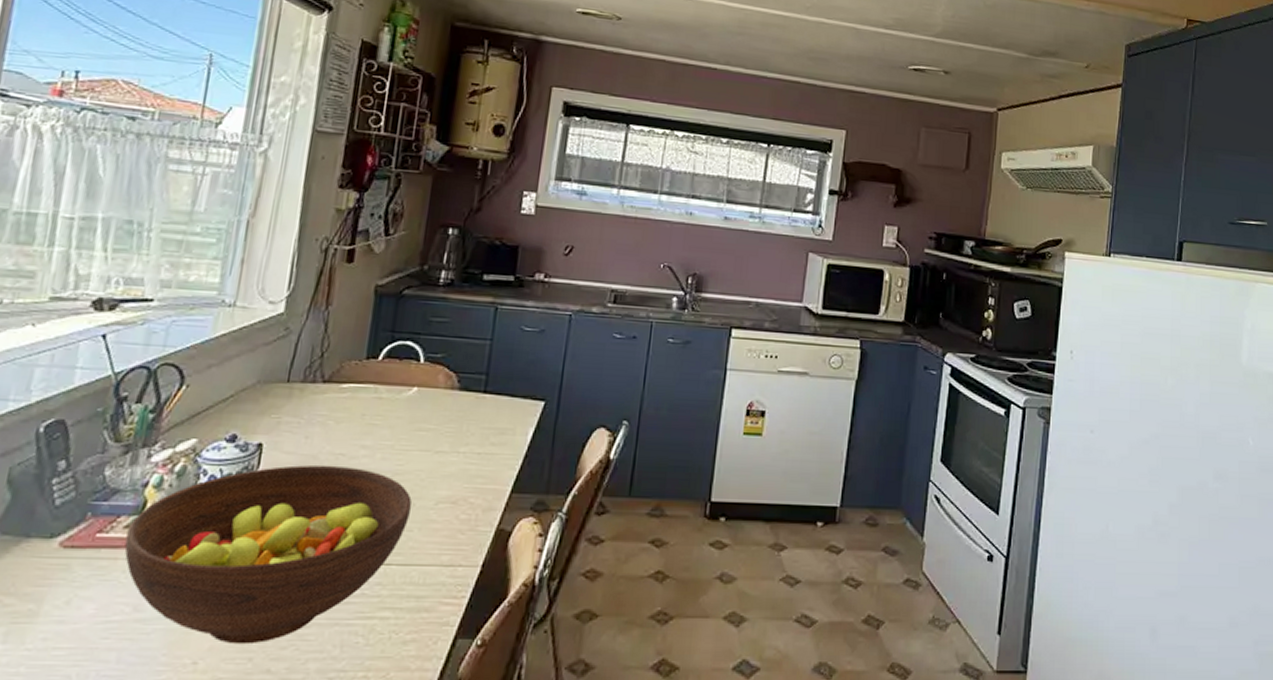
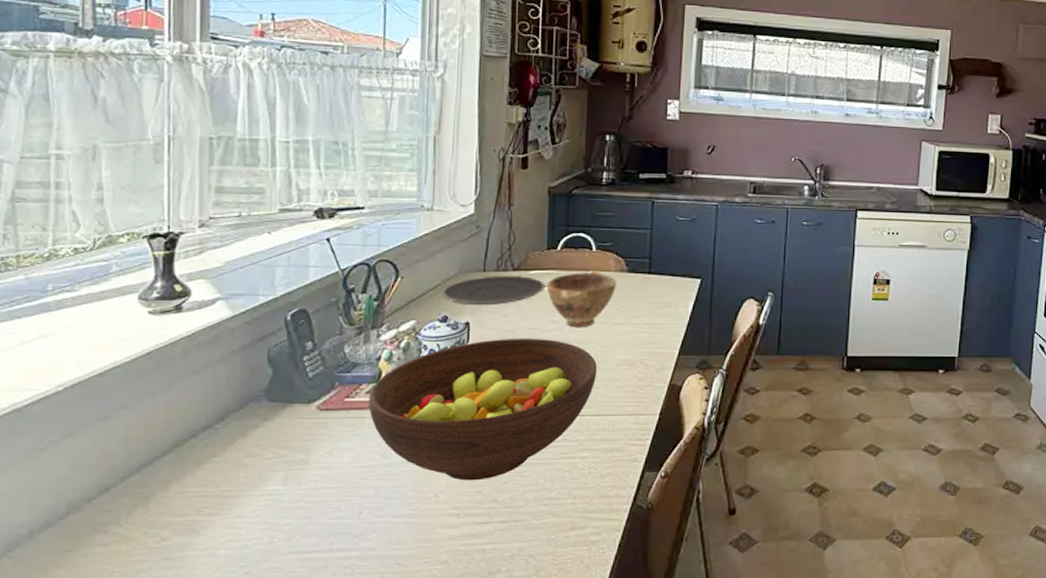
plate: none [233,388,359,424] -> present [442,276,545,306]
bowl: none [361,386,445,456] -> present [547,270,617,328]

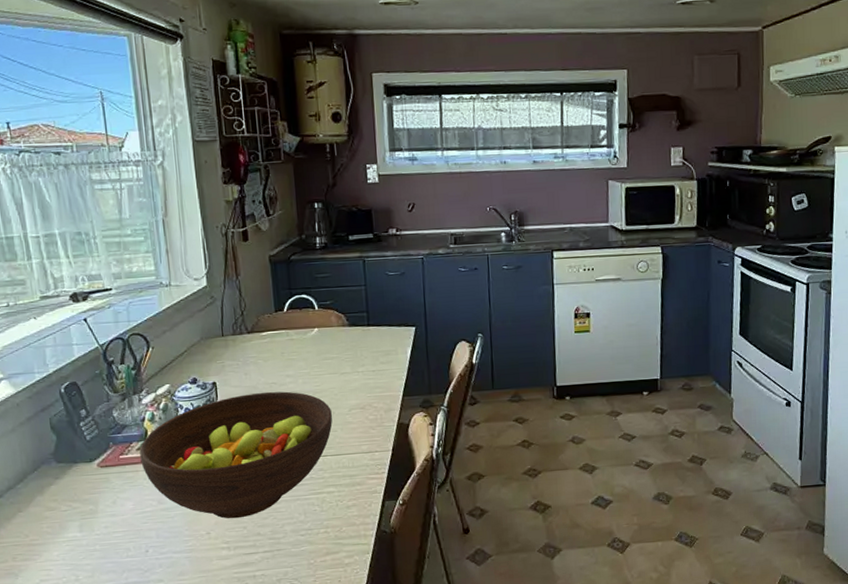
plate: present [442,276,545,306] -> none [189,337,277,367]
bowl: present [547,270,617,328] -> none [279,327,341,380]

